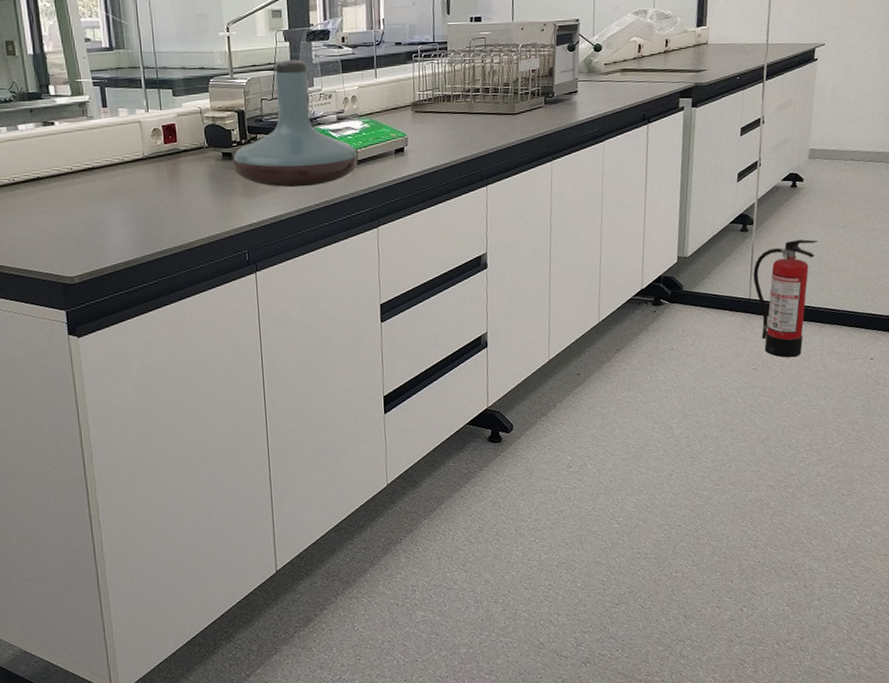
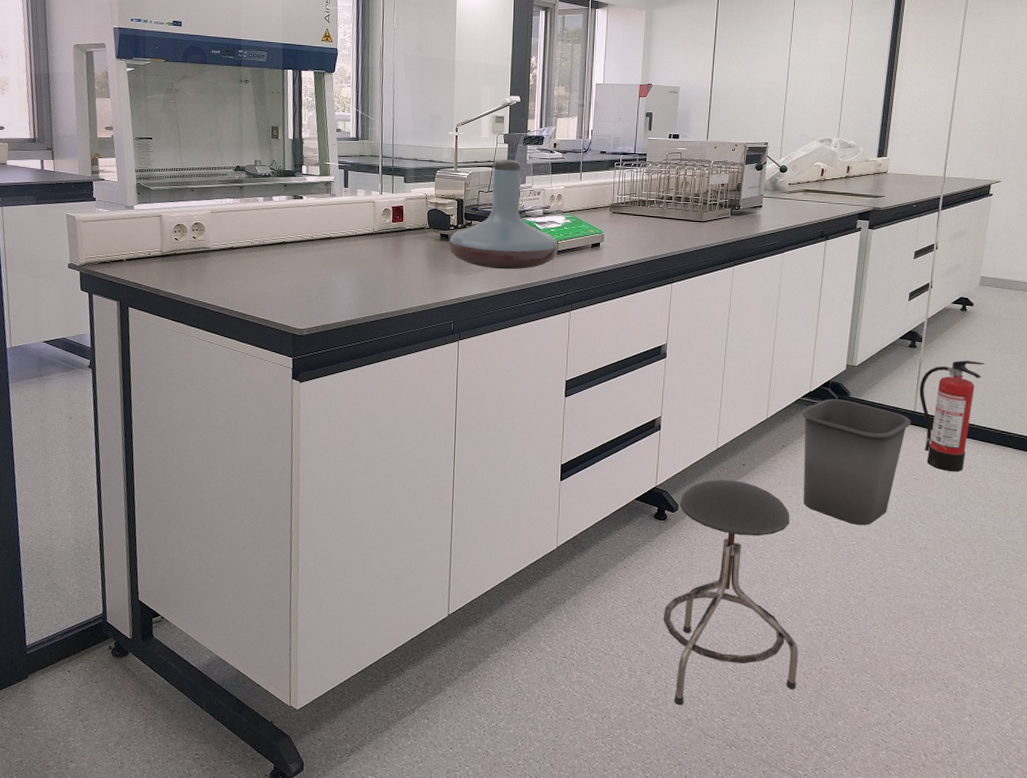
stool: none [506,391,648,631] -> present [663,479,799,706]
waste bin: none [634,294,747,423] -> present [801,399,911,525]

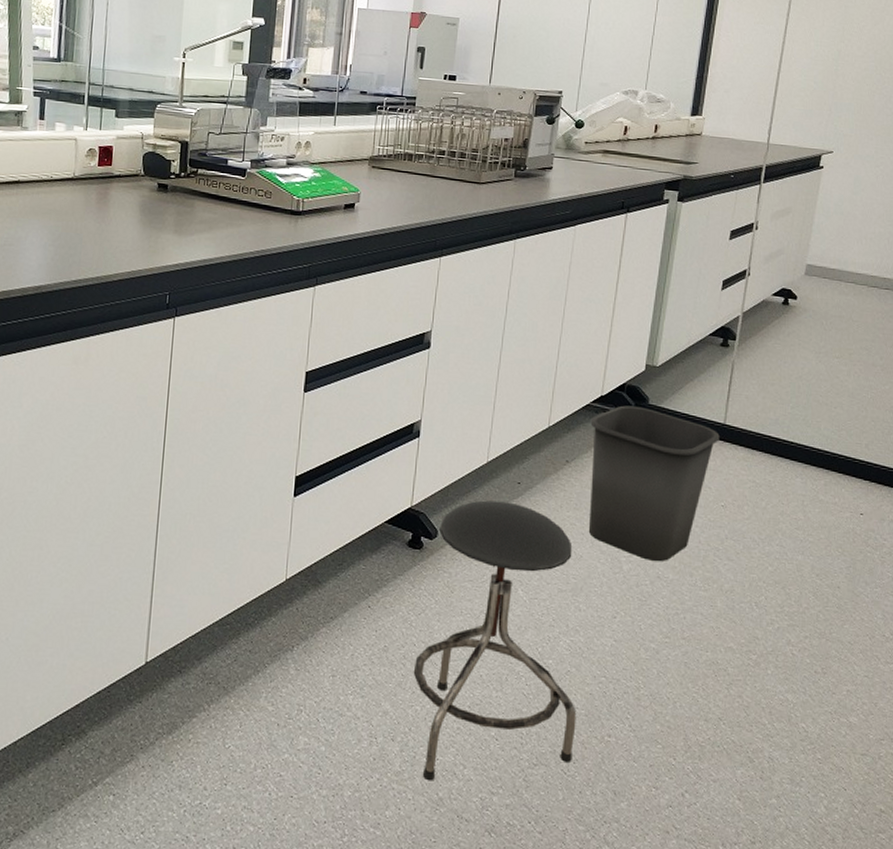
flask: present [448,159,558,270] -> none [167,94,304,232]
fire extinguisher: present [919,360,985,471] -> none [731,364,809,499]

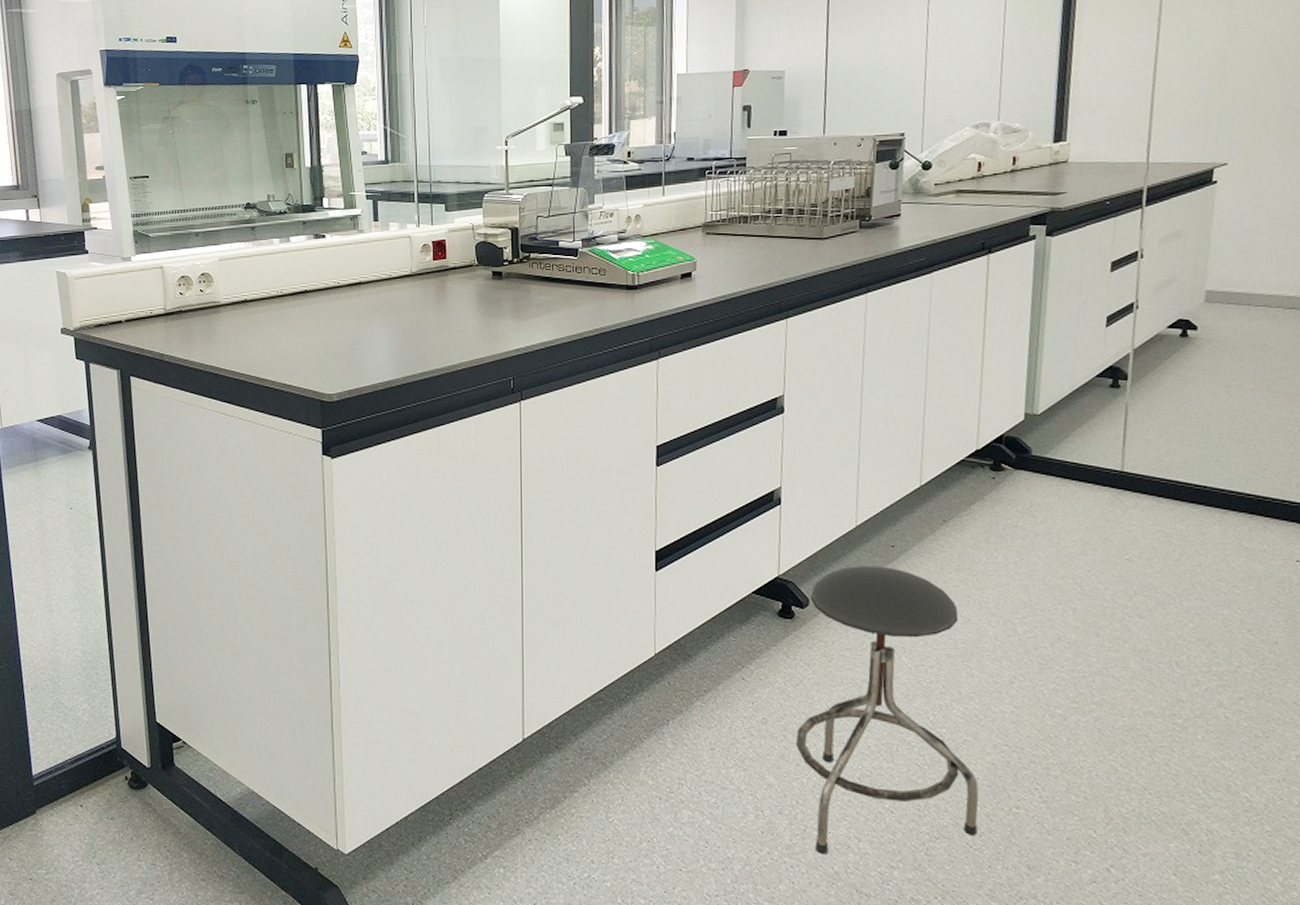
waste bin: present [588,405,720,561] -> none [966,458,1118,621]

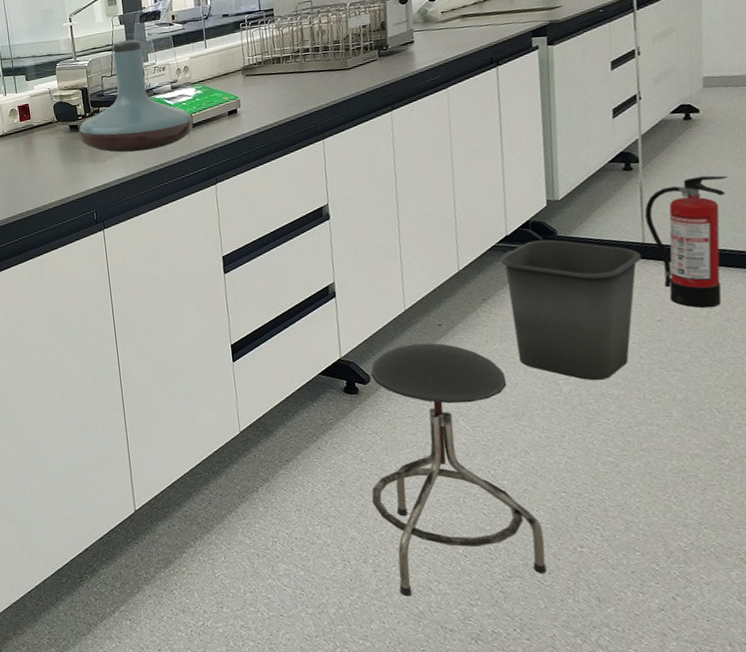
flask: none [502,175,639,311] -> present [78,39,193,153]
waste bin: none [966,458,1118,621] -> present [499,239,642,380]
fire extinguisher: none [1127,402,1219,549] -> present [644,175,728,308]

